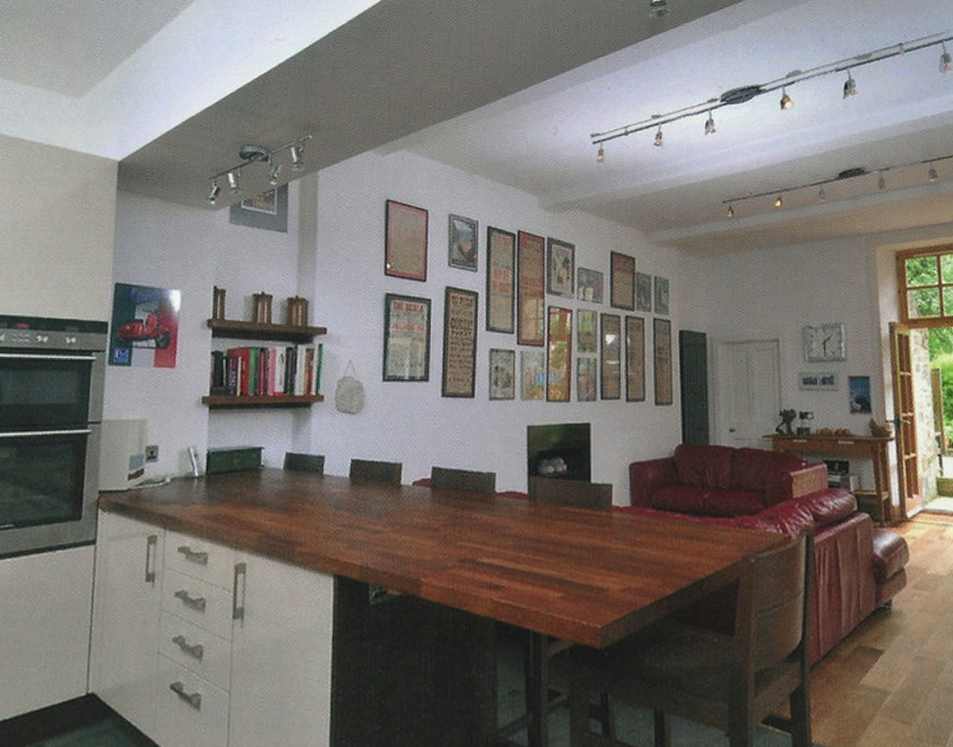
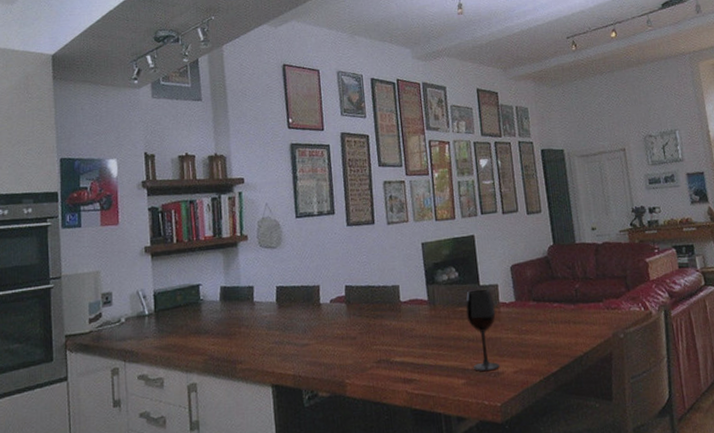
wine glass: none [571,488,606,586] -> present [466,289,501,372]

